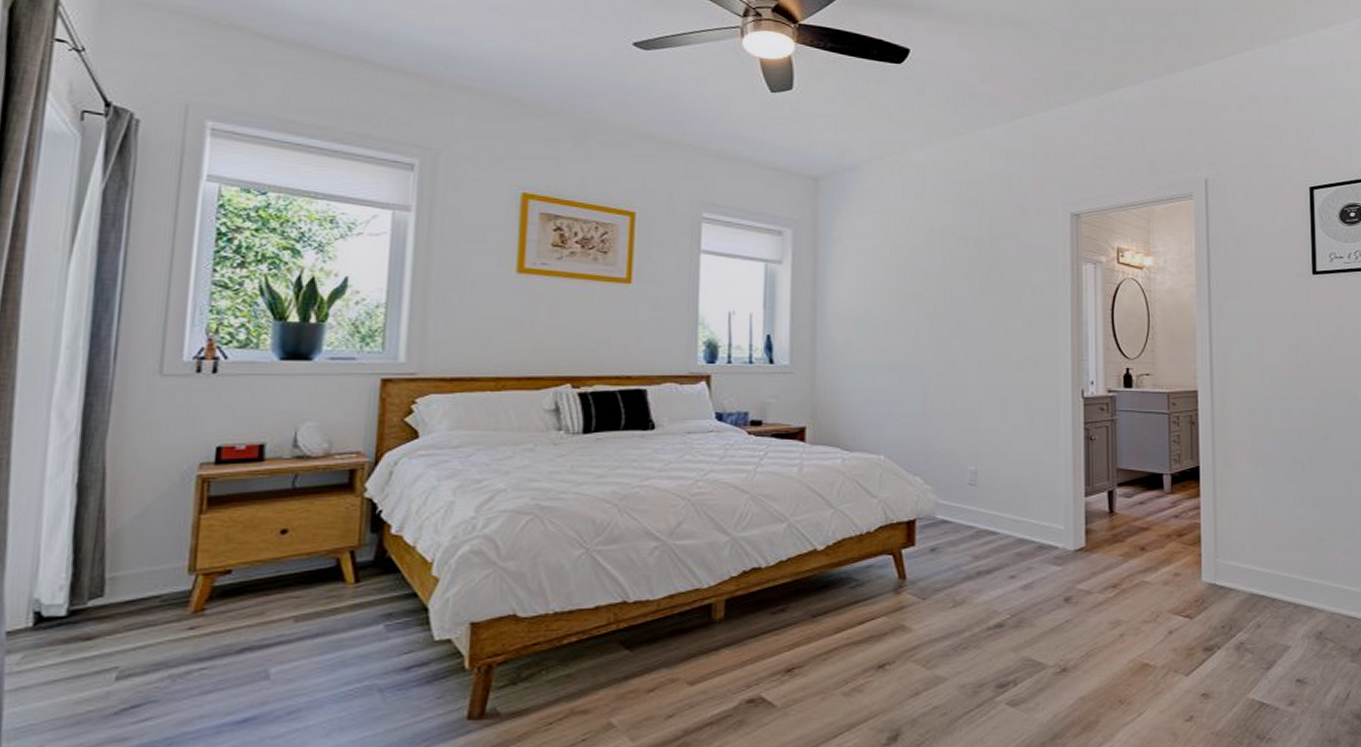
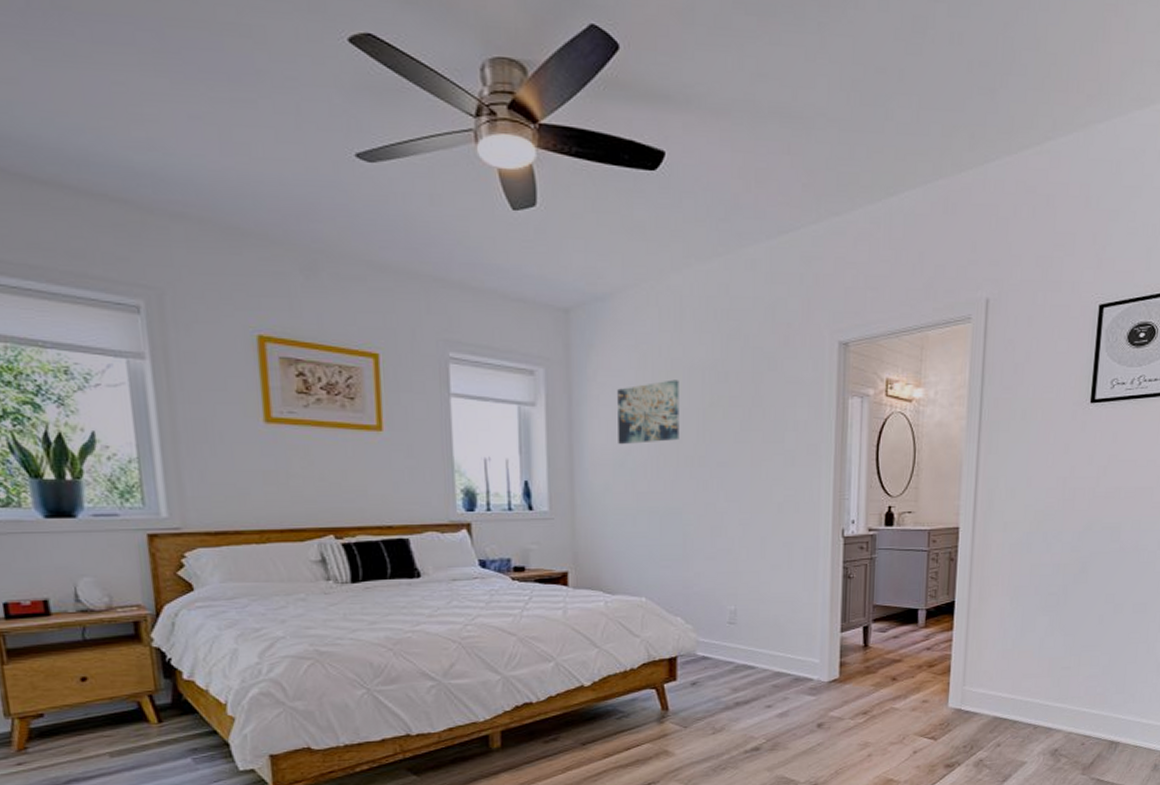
wall art: none [860,243,921,303] -> present [617,379,679,445]

